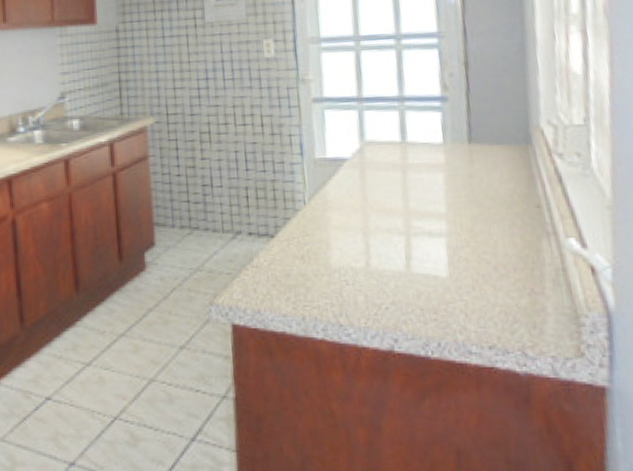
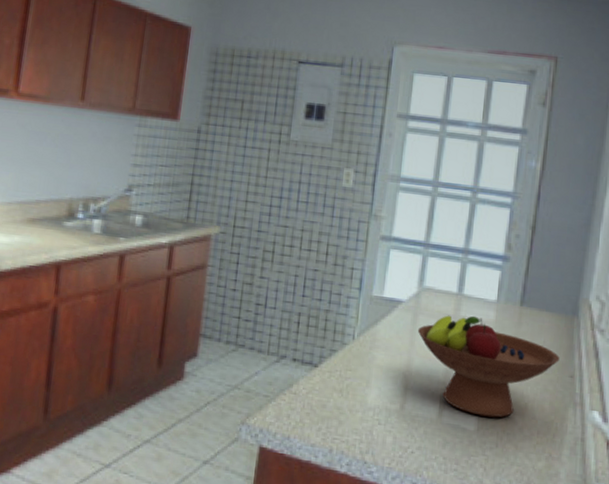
fruit bowl: none [367,161,522,261] -> present [417,315,560,418]

